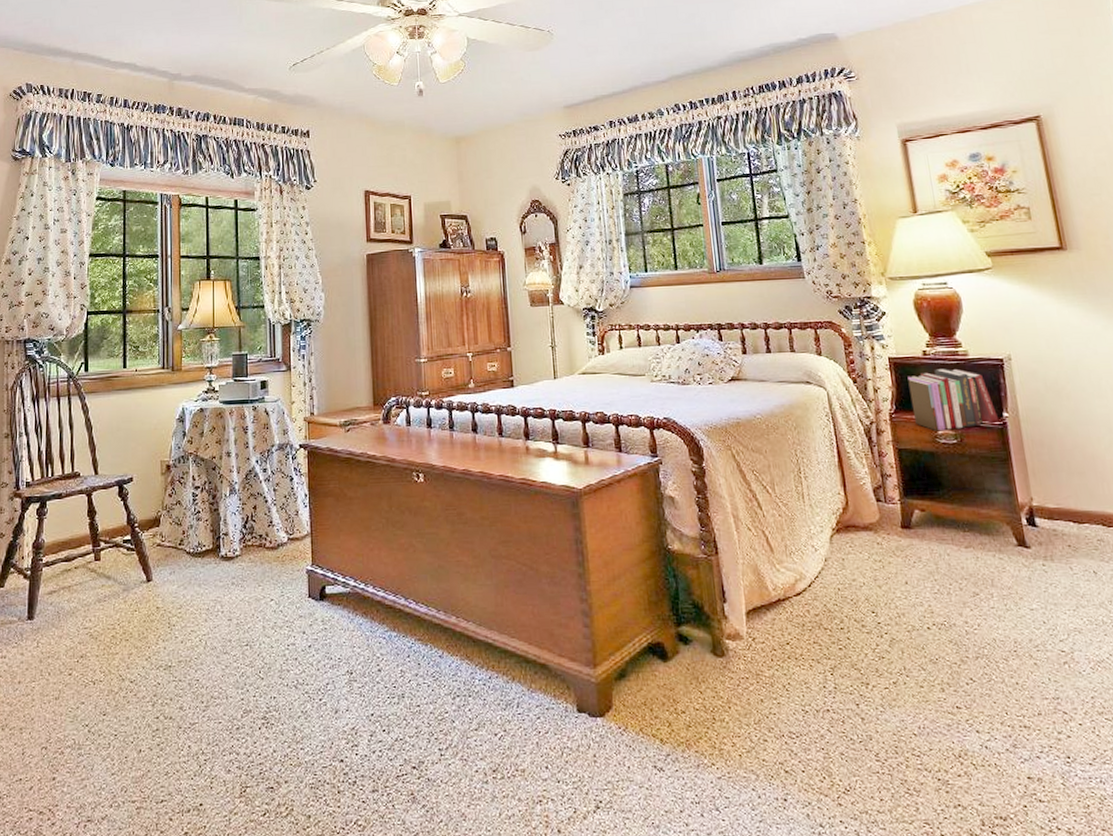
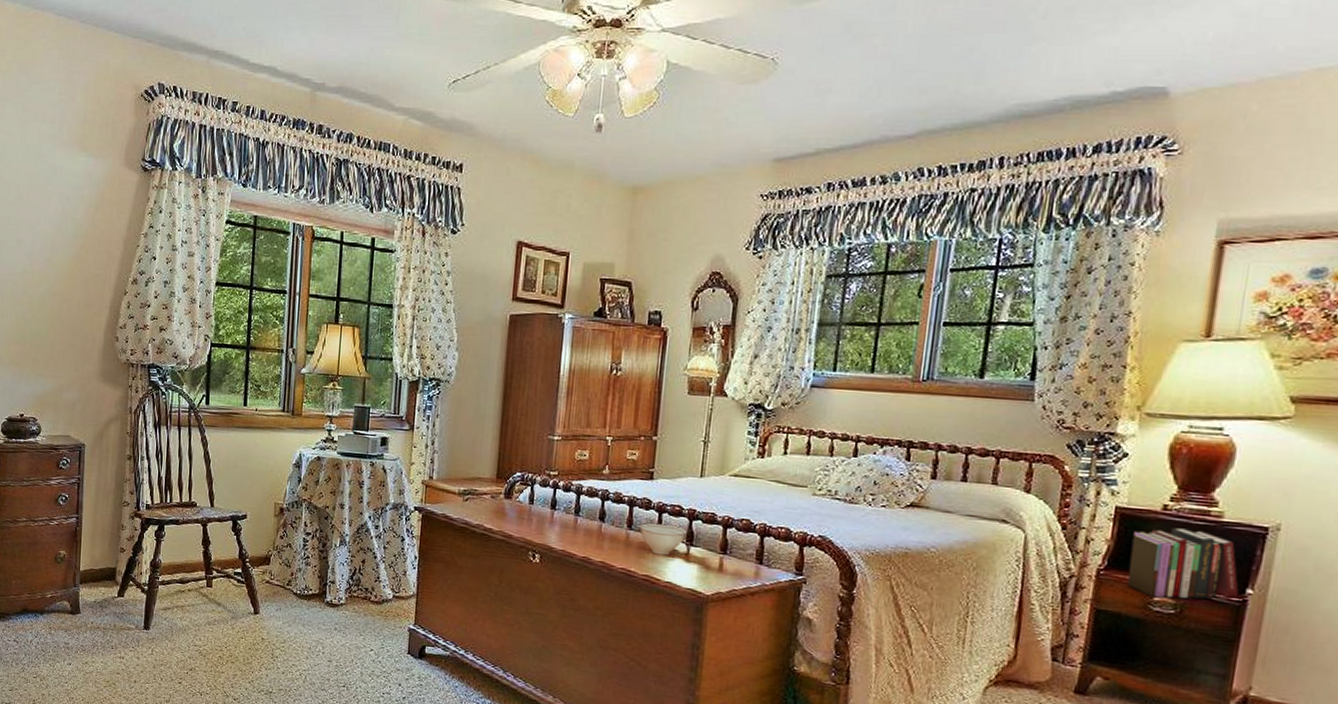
bowl: none [510,427,552,457] -> present [640,523,687,556]

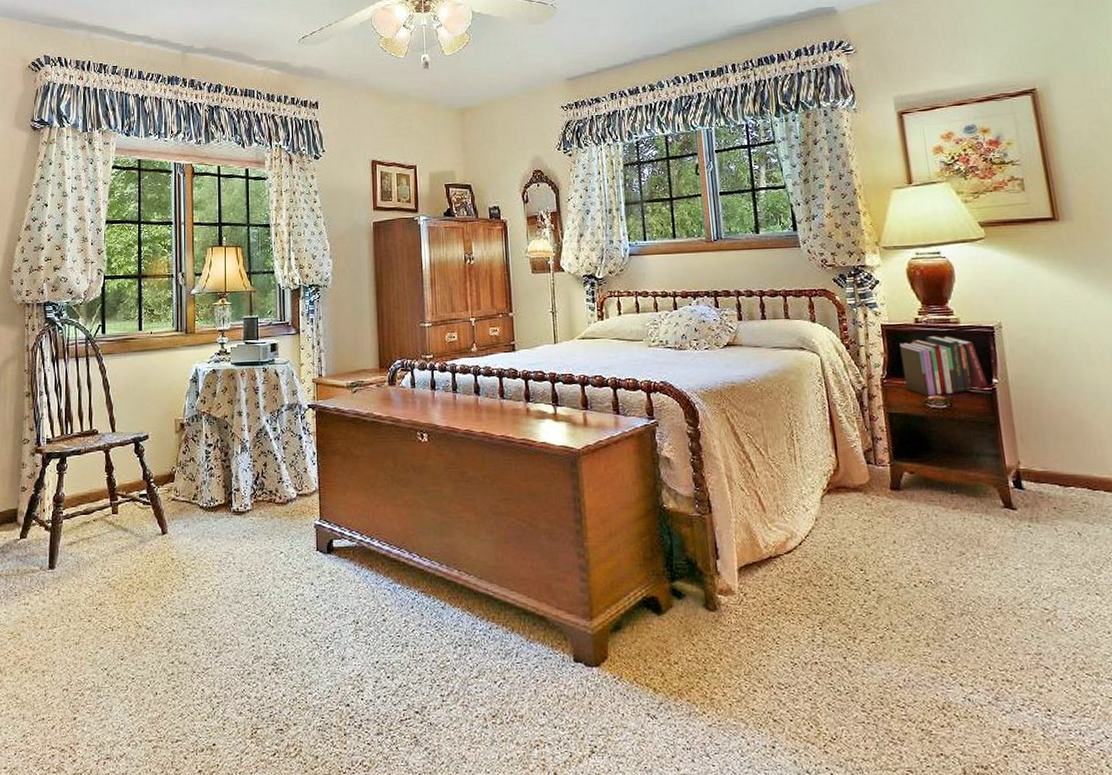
bowl: present [640,523,687,556] -> none [511,389,551,419]

